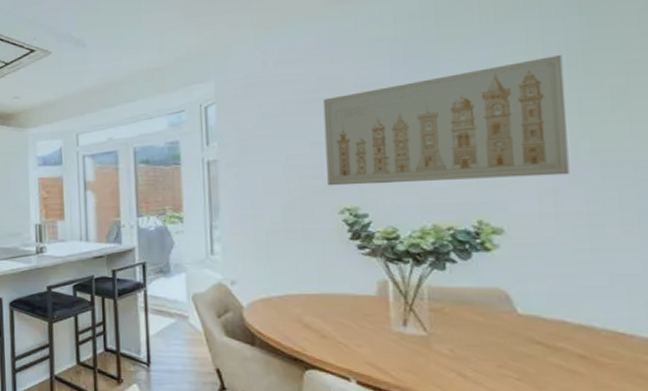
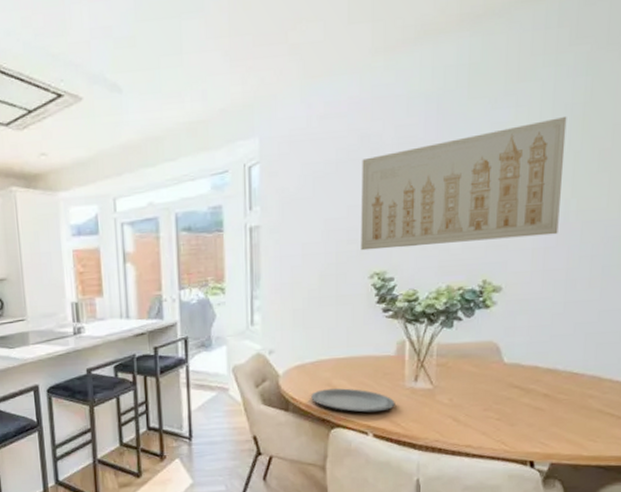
plate: none [280,326,381,356] -> present [311,388,395,413]

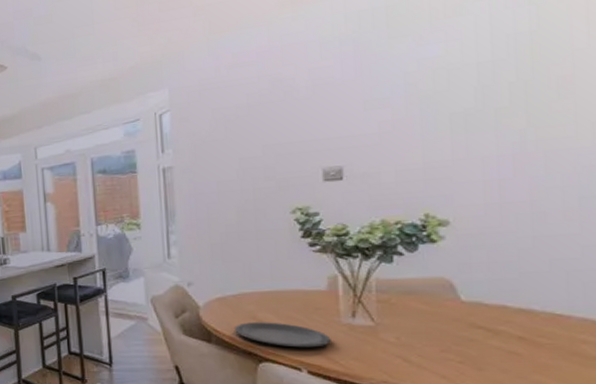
wall art: present [361,117,567,251] -> none [275,47,514,187]

